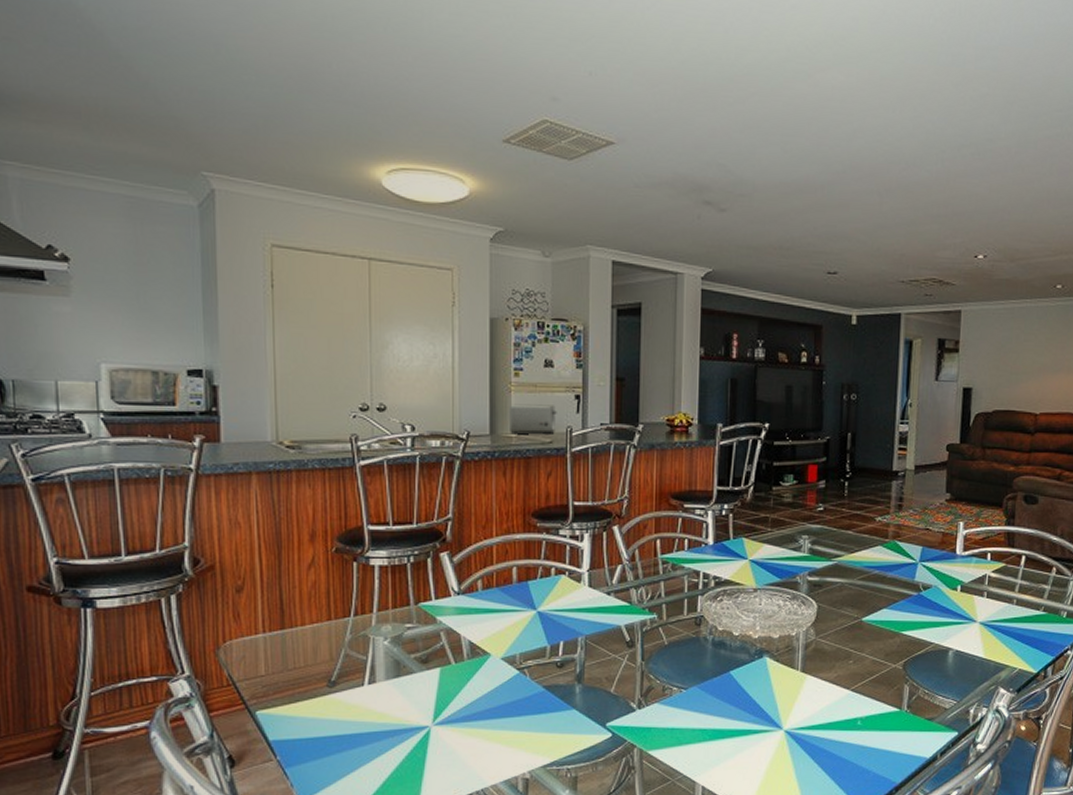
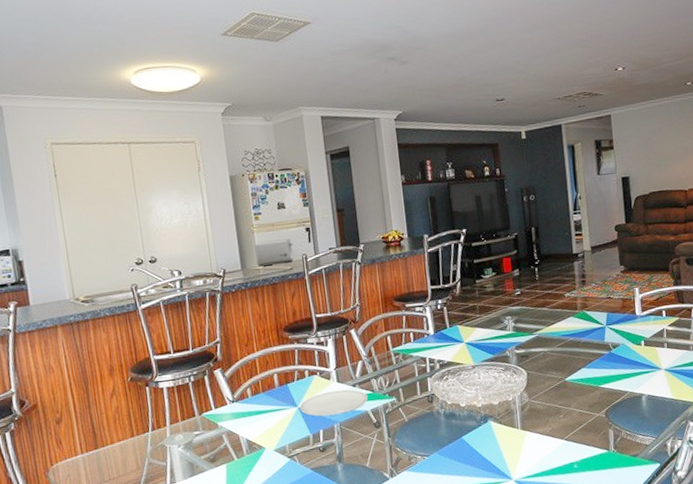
plate: none [538,597,623,626] -> present [299,389,368,417]

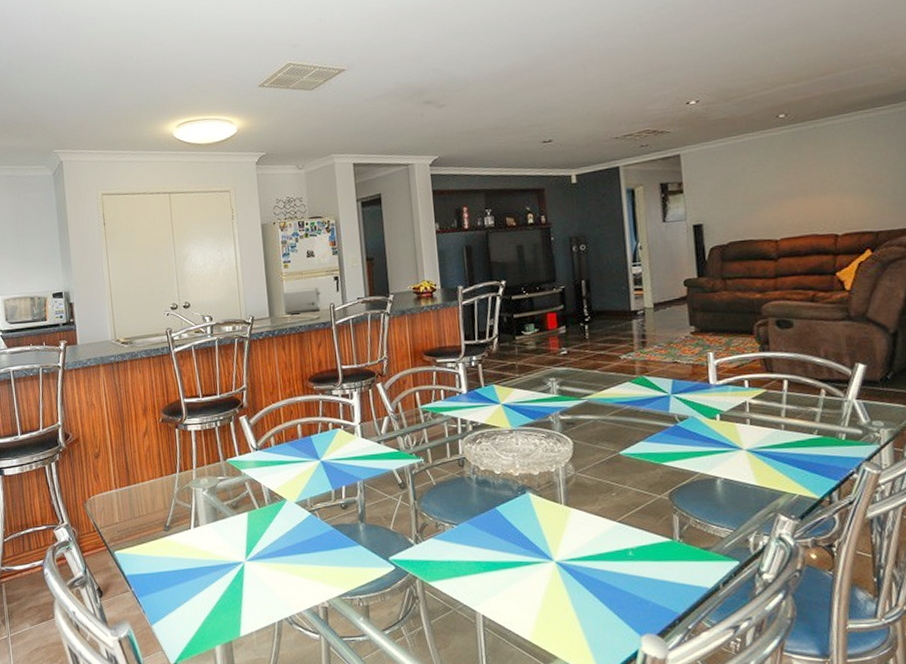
plate: present [299,389,368,417] -> none [322,445,393,472]

